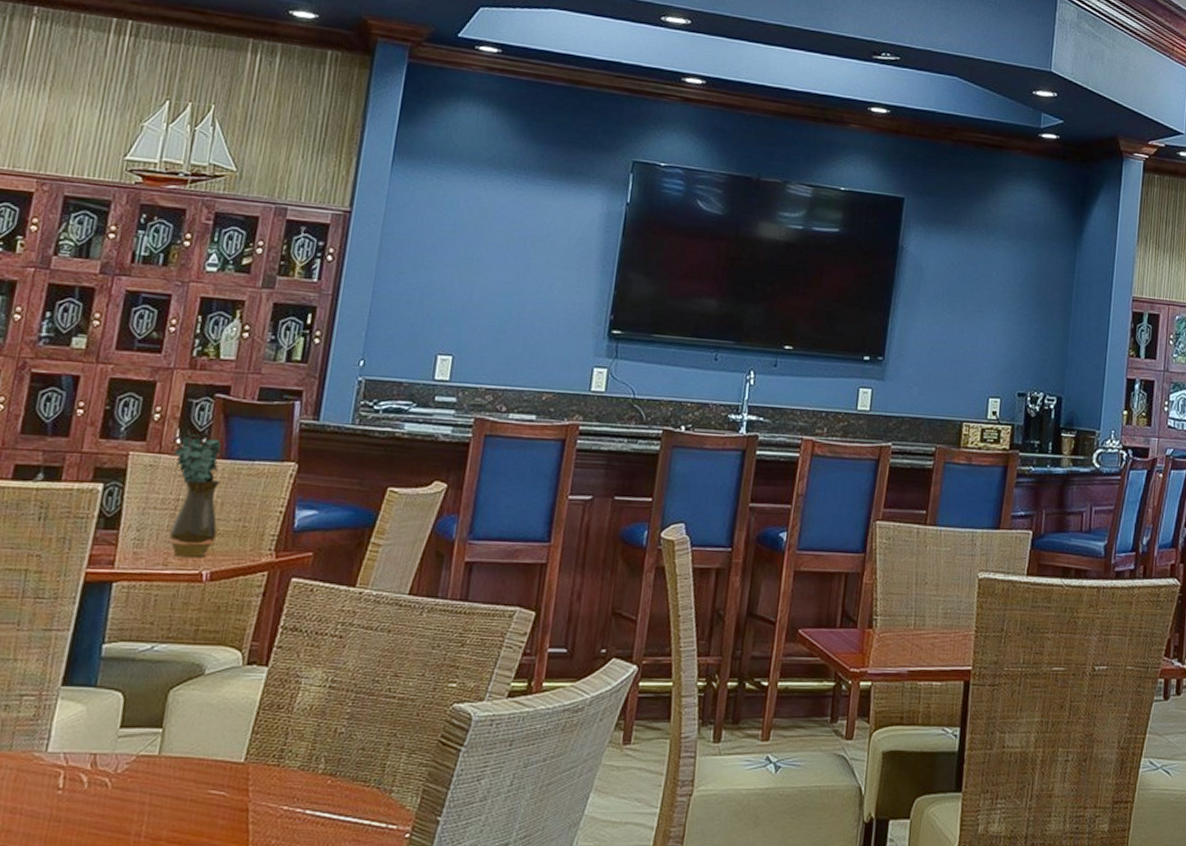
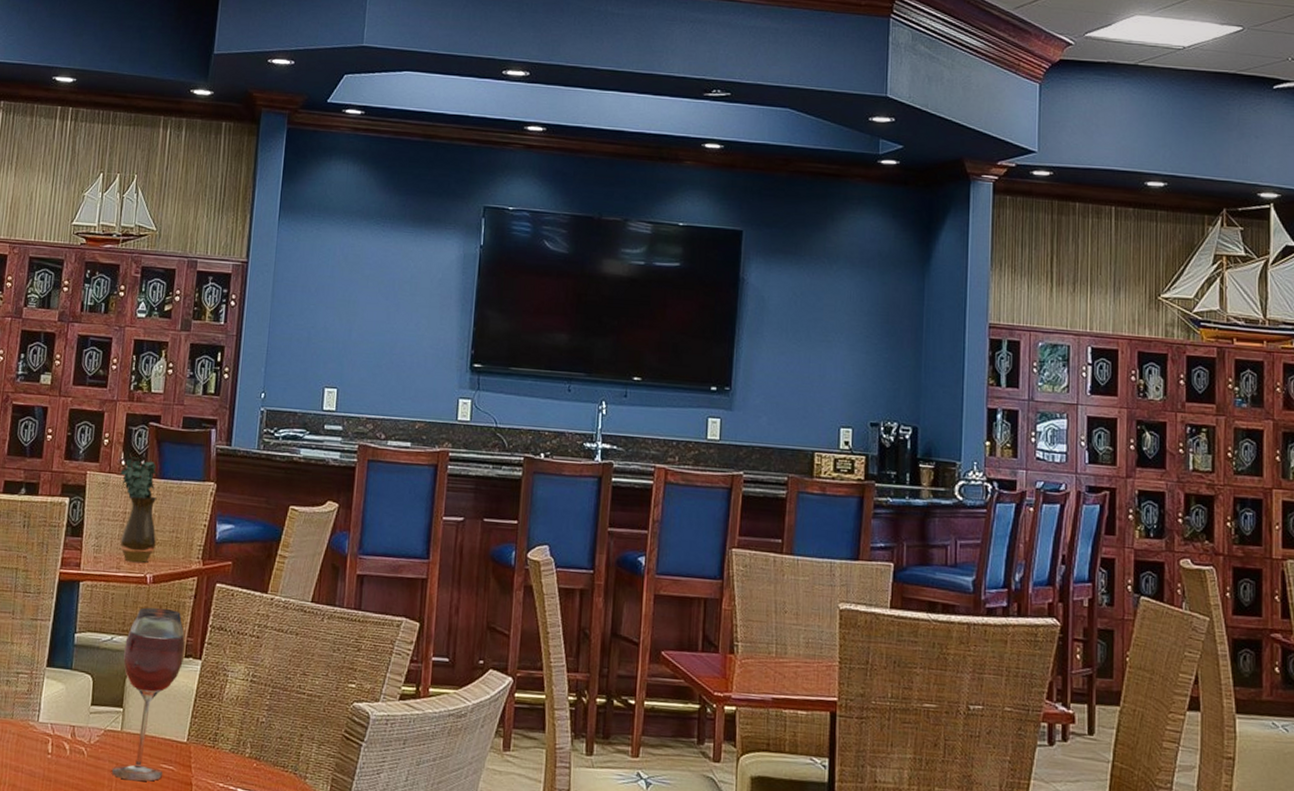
wineglass: none [143,609,249,813] -> present [111,607,186,782]

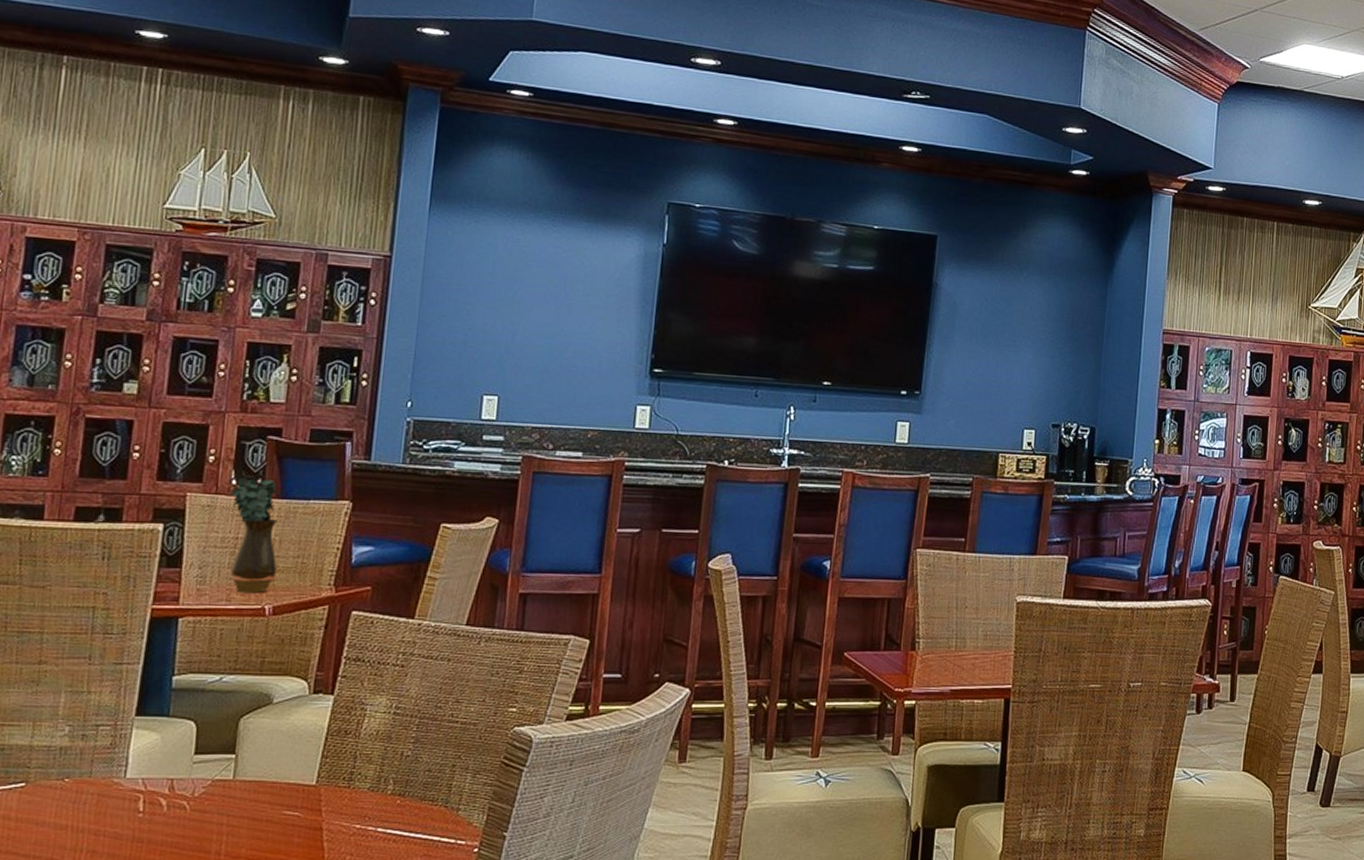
wineglass: present [111,607,186,782] -> none [221,642,314,832]

